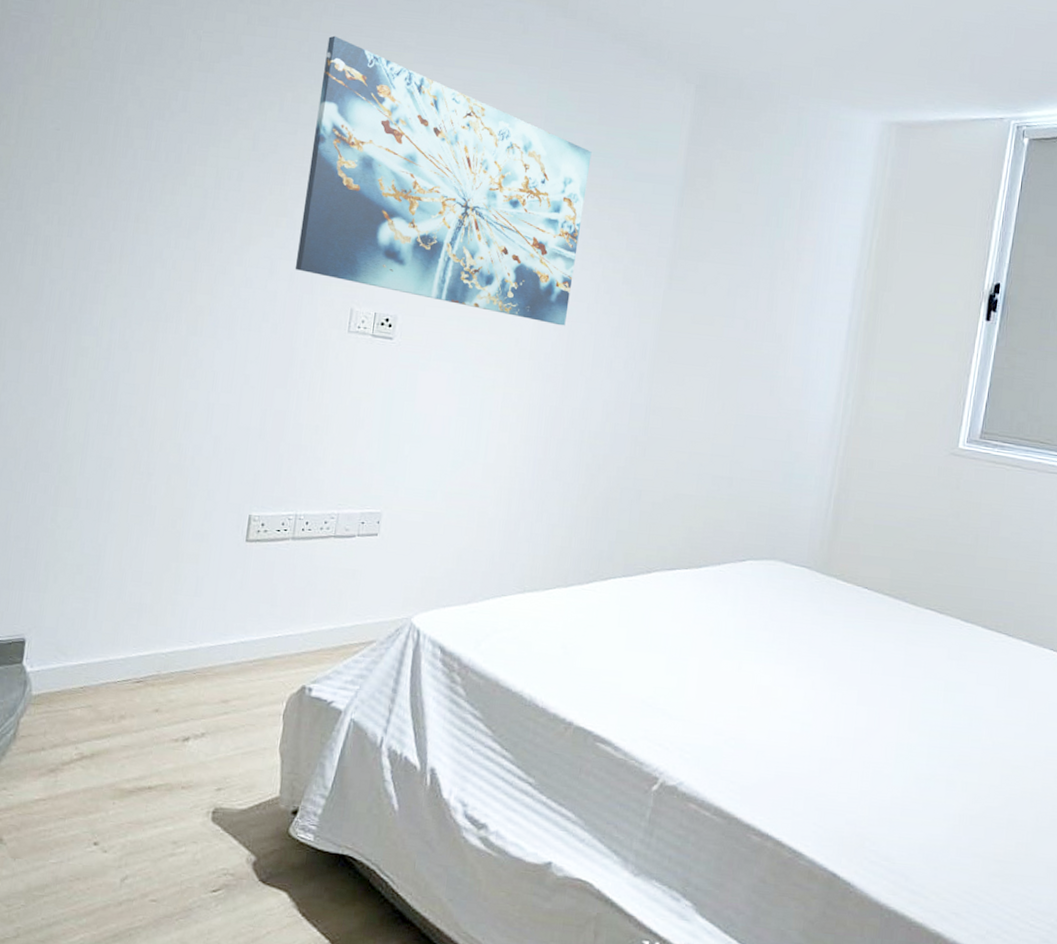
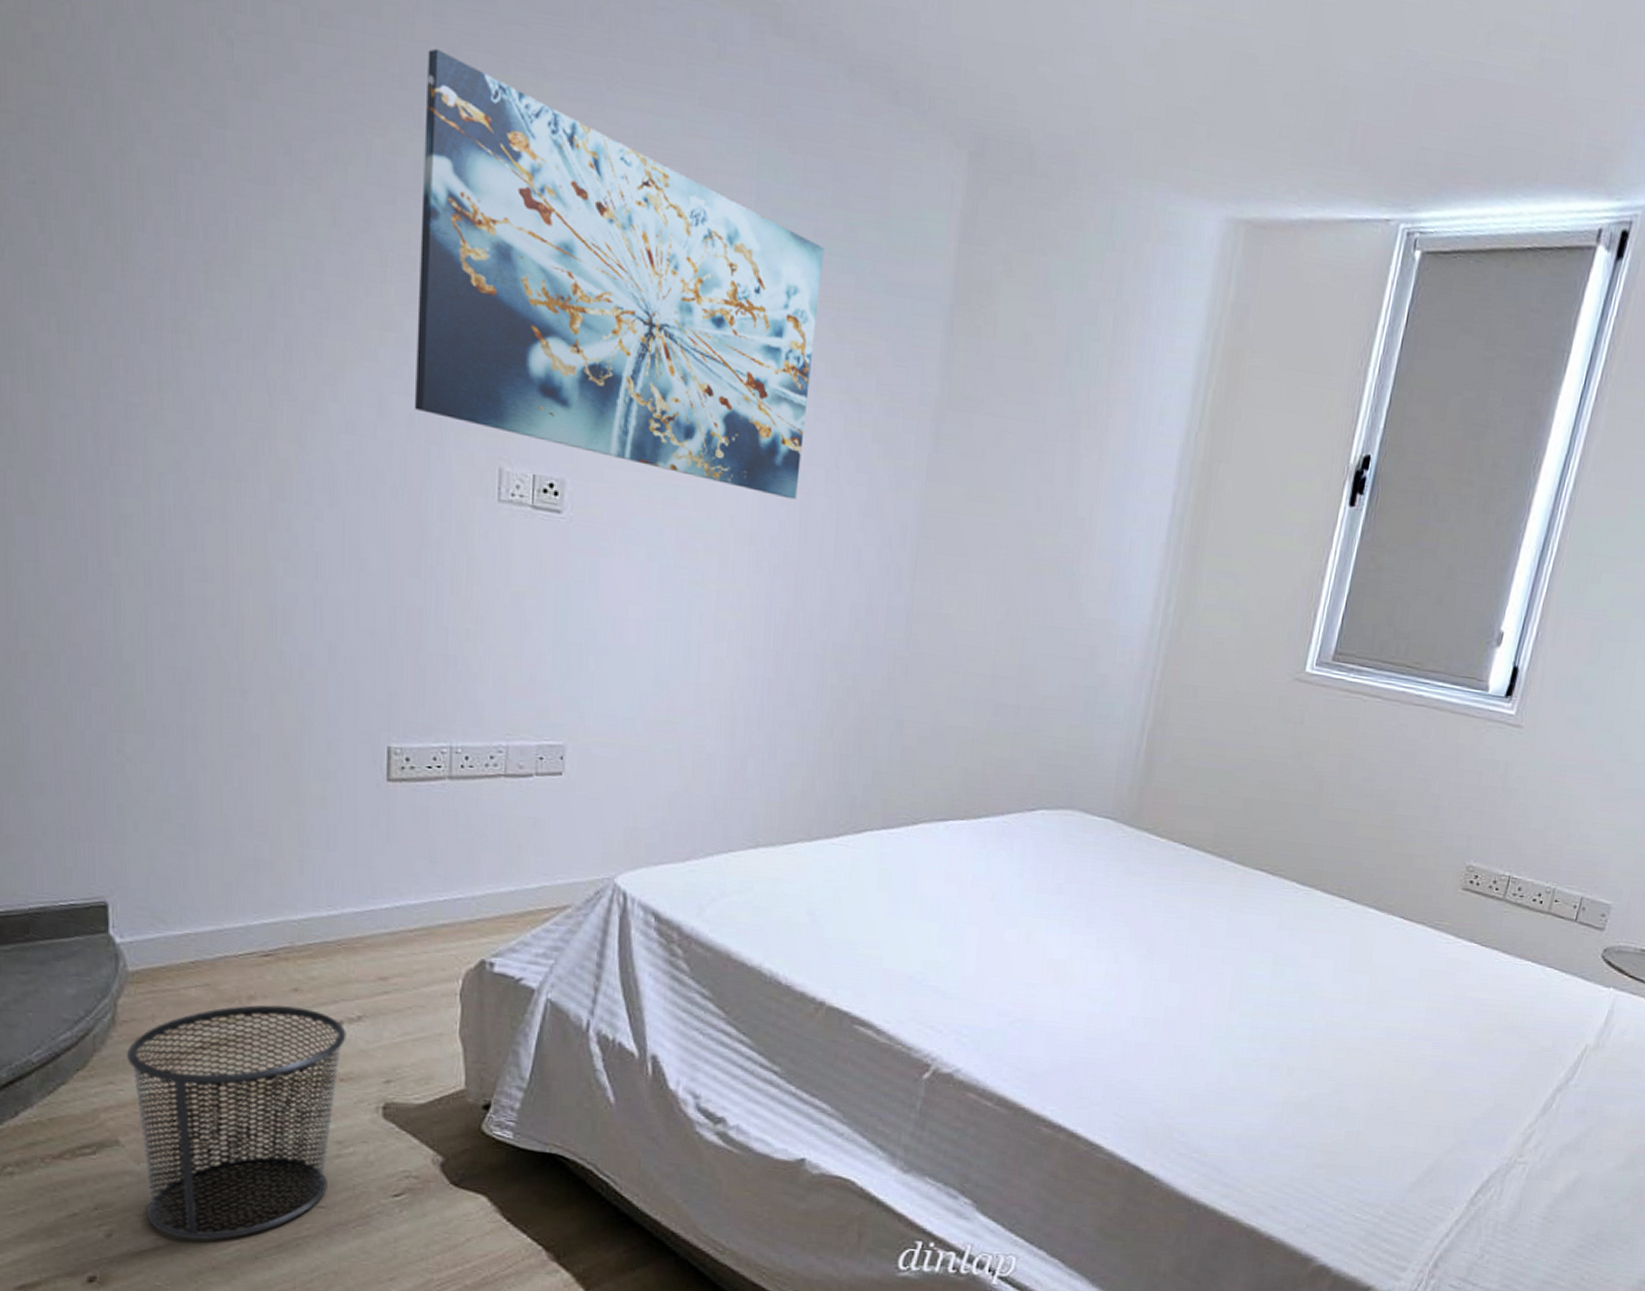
waste bin: none [14,723,192,929] -> present [127,1005,347,1240]

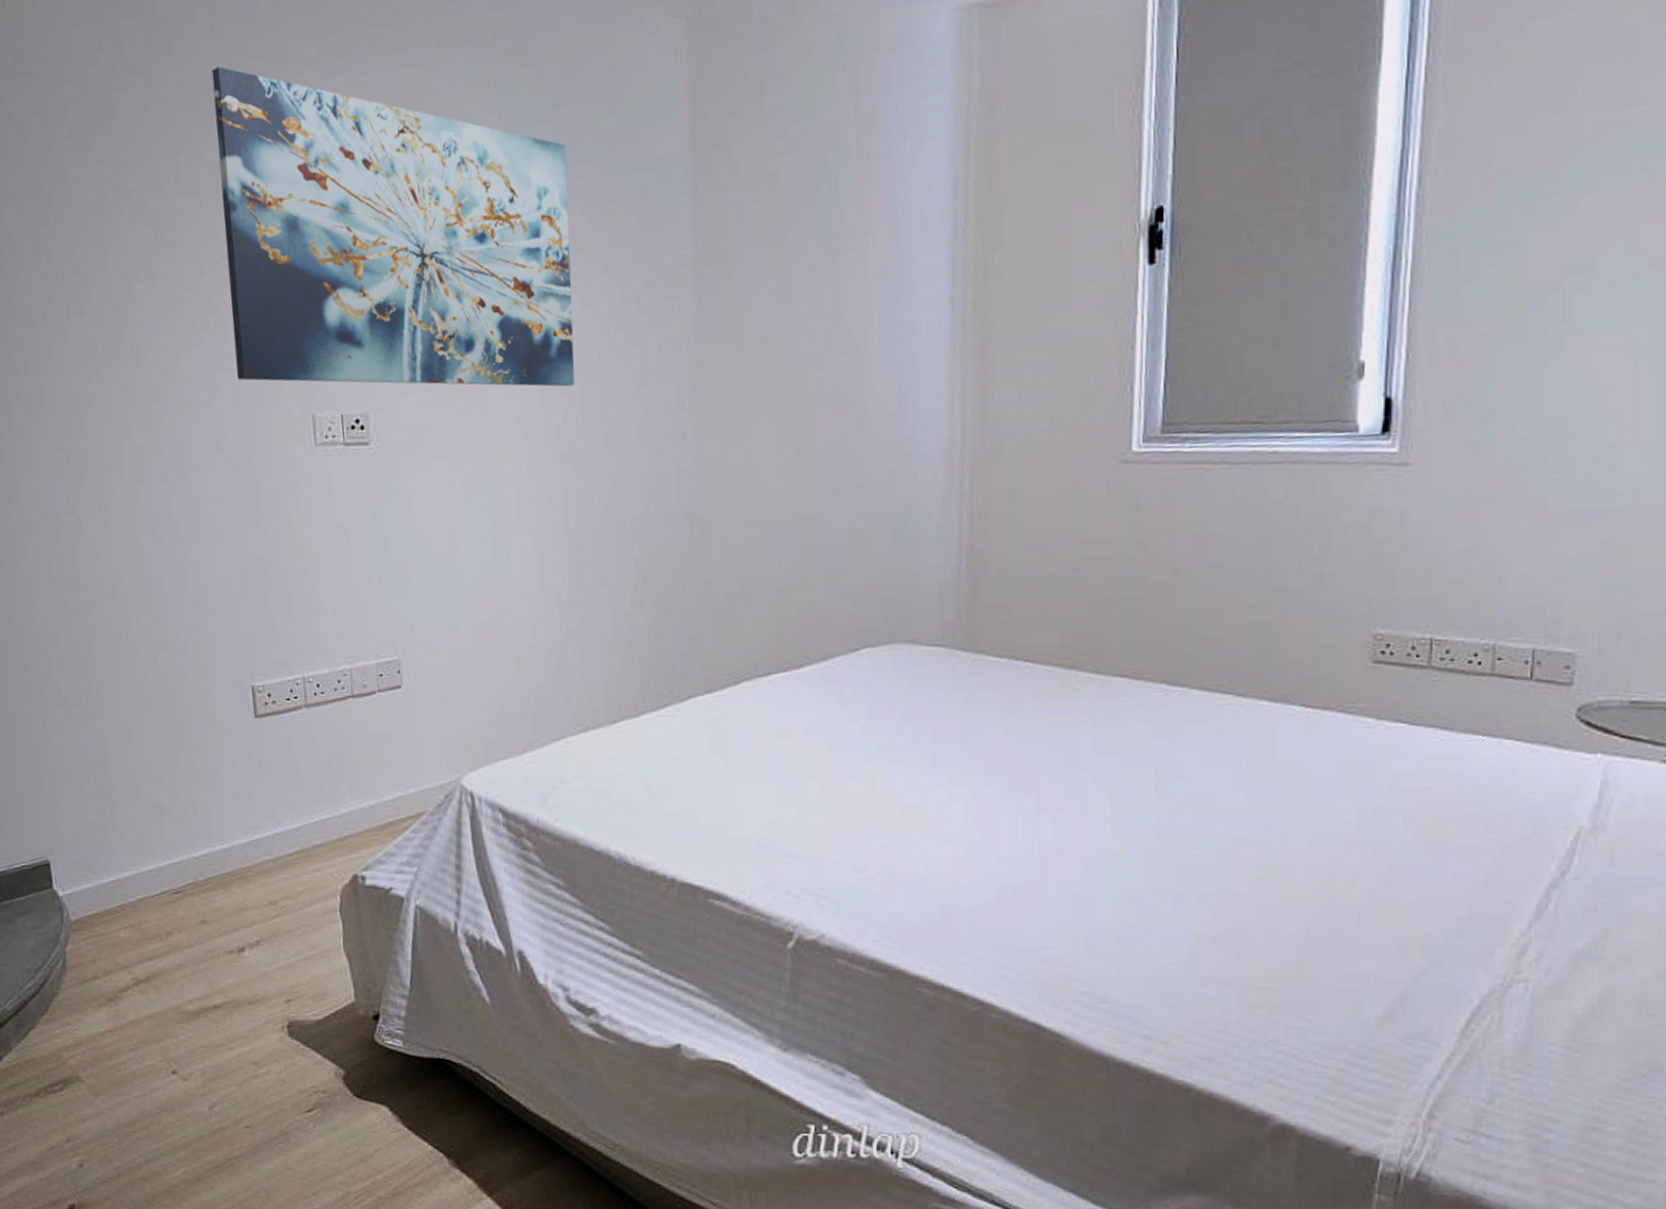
waste bin: present [127,1005,347,1240] -> none [77,938,250,1165]

